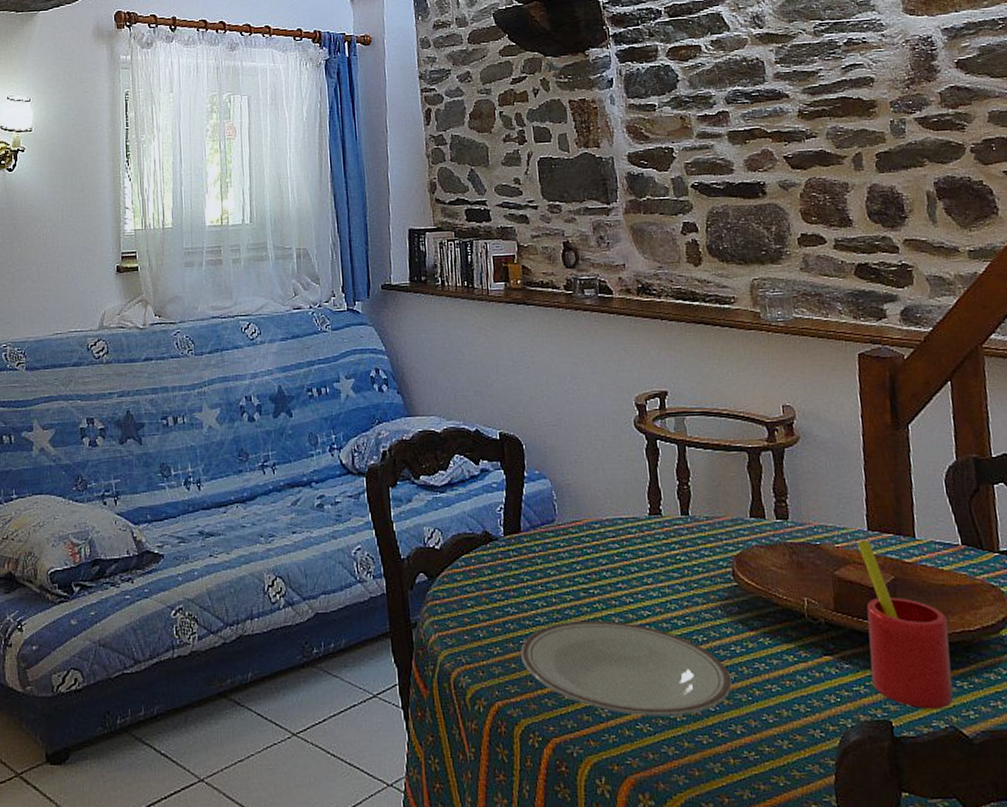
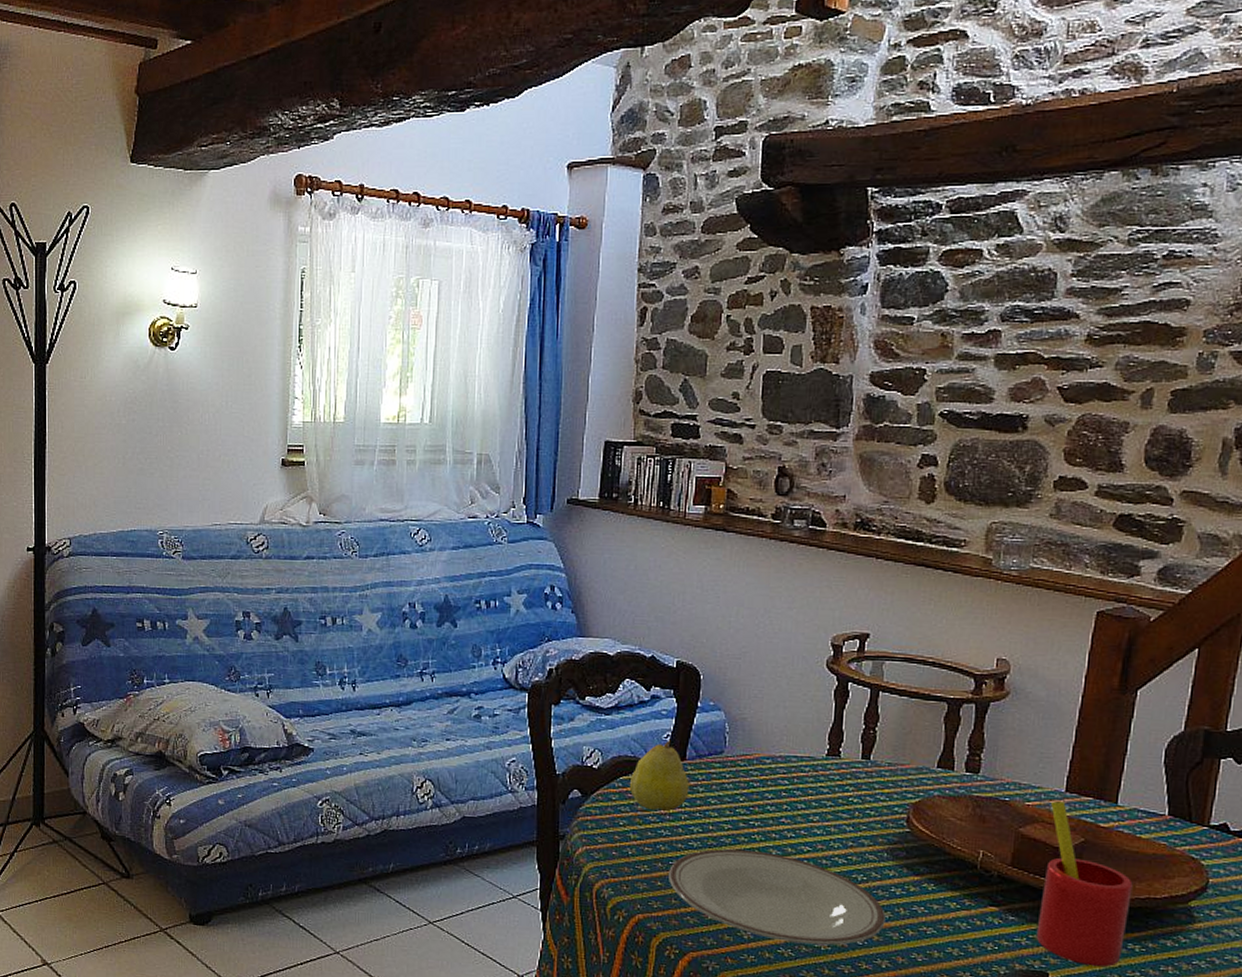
fruit: none [471,511,529,587] -> present [629,739,690,811]

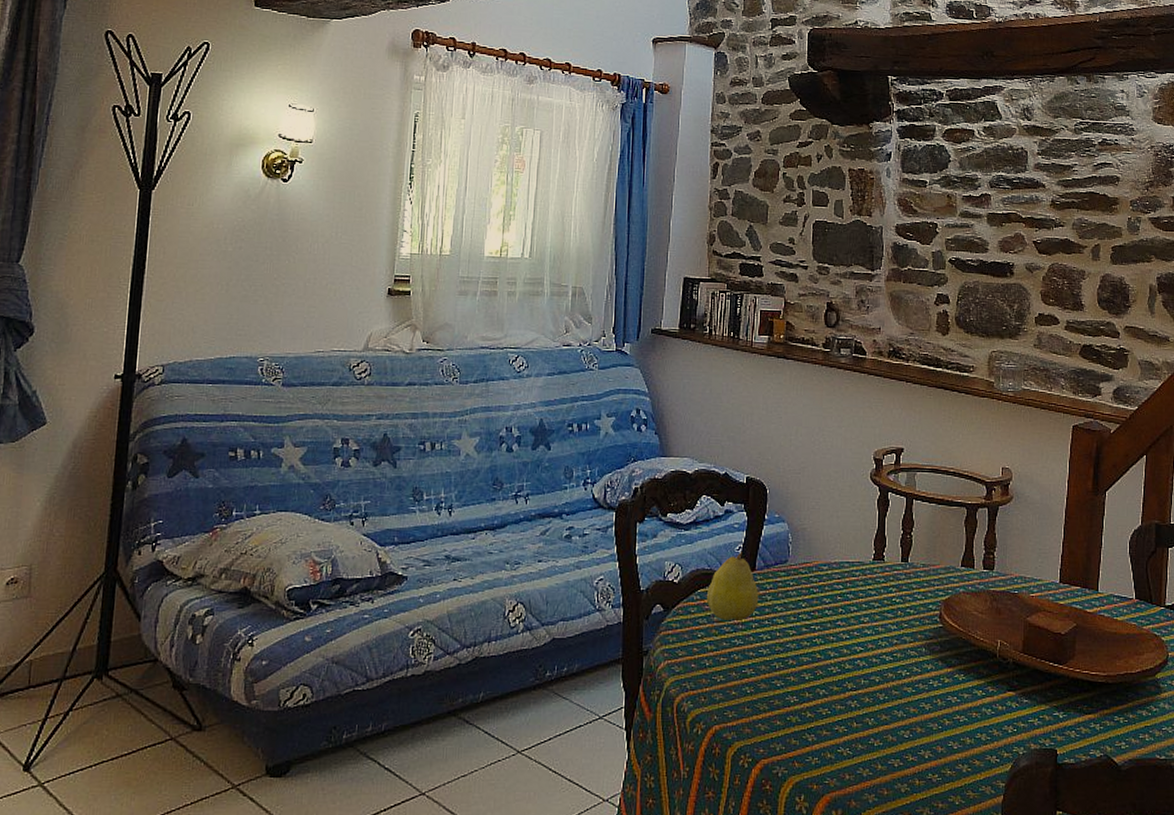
plate: present [669,848,886,946] -> none [742,653,926,742]
straw: present [1036,801,1133,967] -> none [1045,592,1114,740]

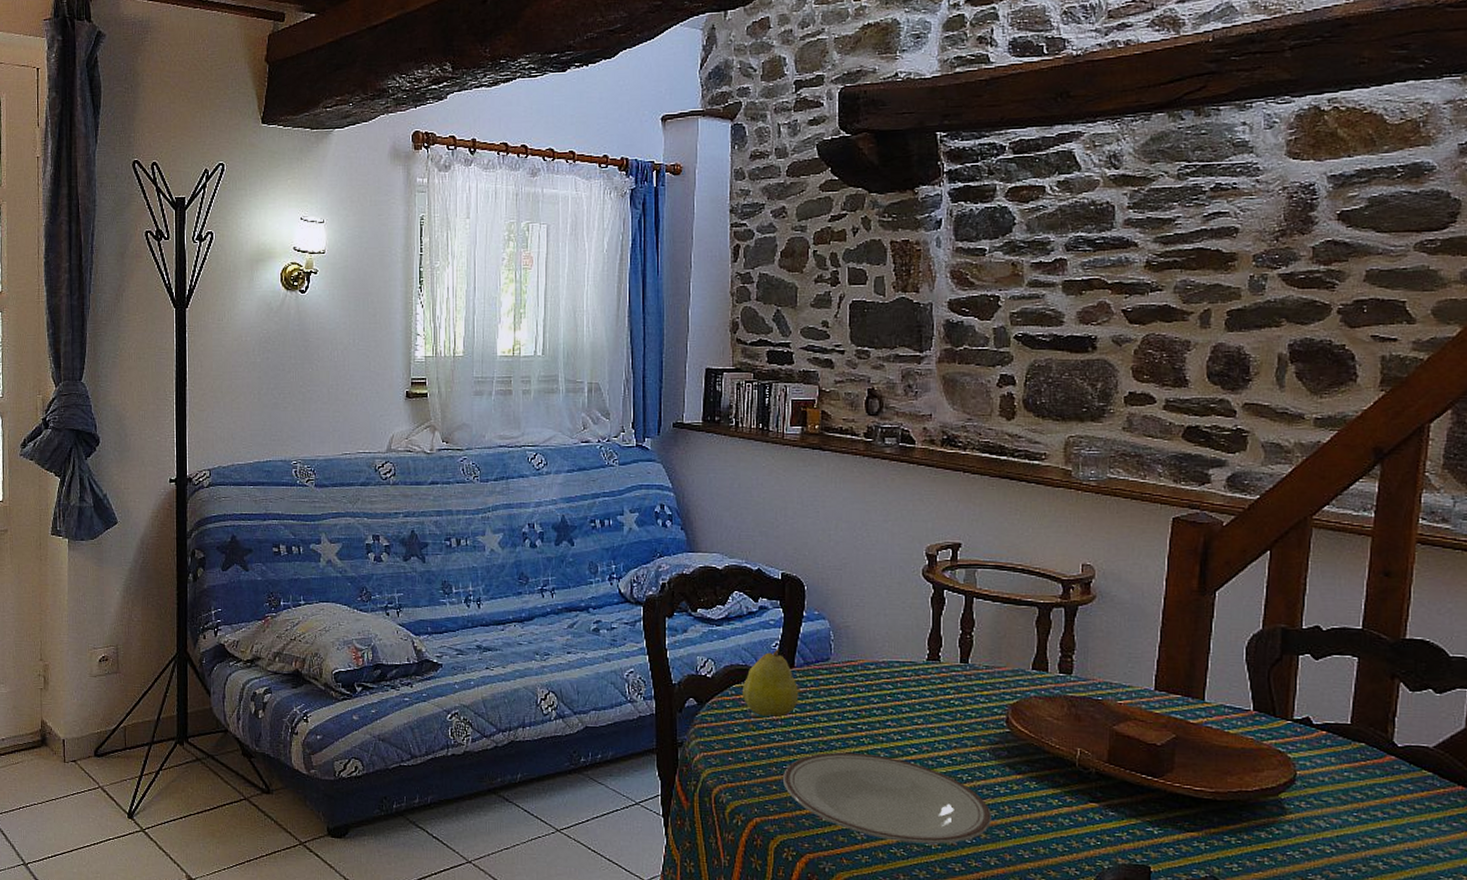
plate: none [742,653,926,742] -> present [783,752,991,845]

